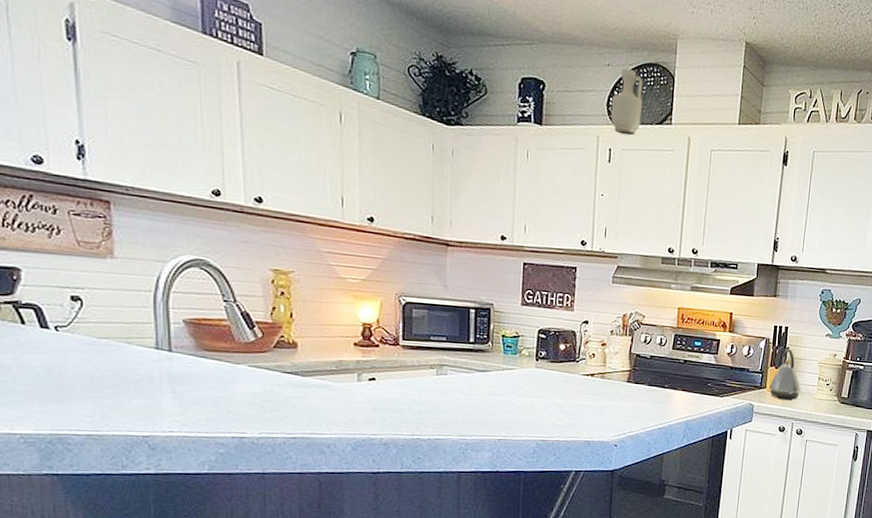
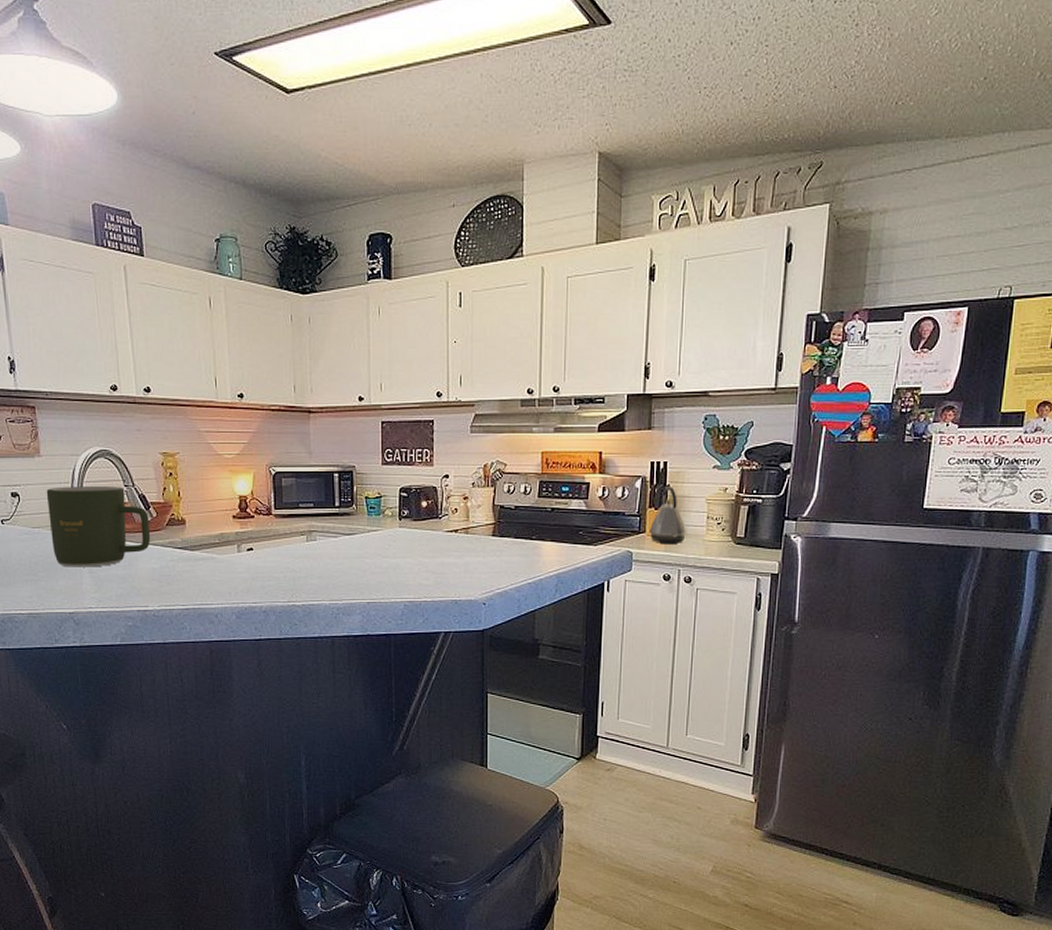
mug: none [119,294,254,387] -> present [46,487,151,567]
ceramic jug: present [611,68,643,136] -> none [459,206,490,276]

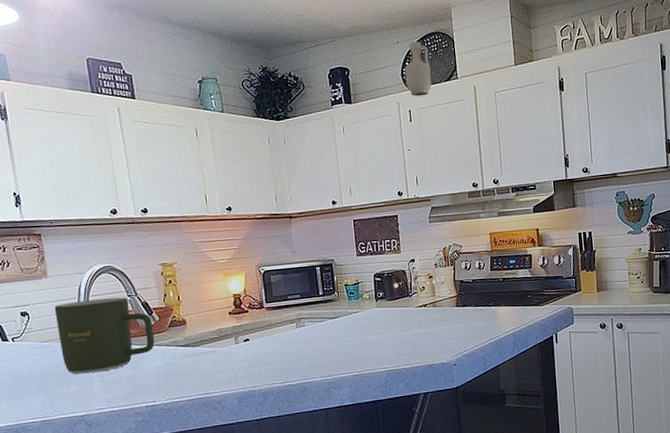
ceramic jug: none [459,206,490,276] -> present [404,41,432,97]
kettle: present [650,485,687,545] -> none [584,250,614,299]

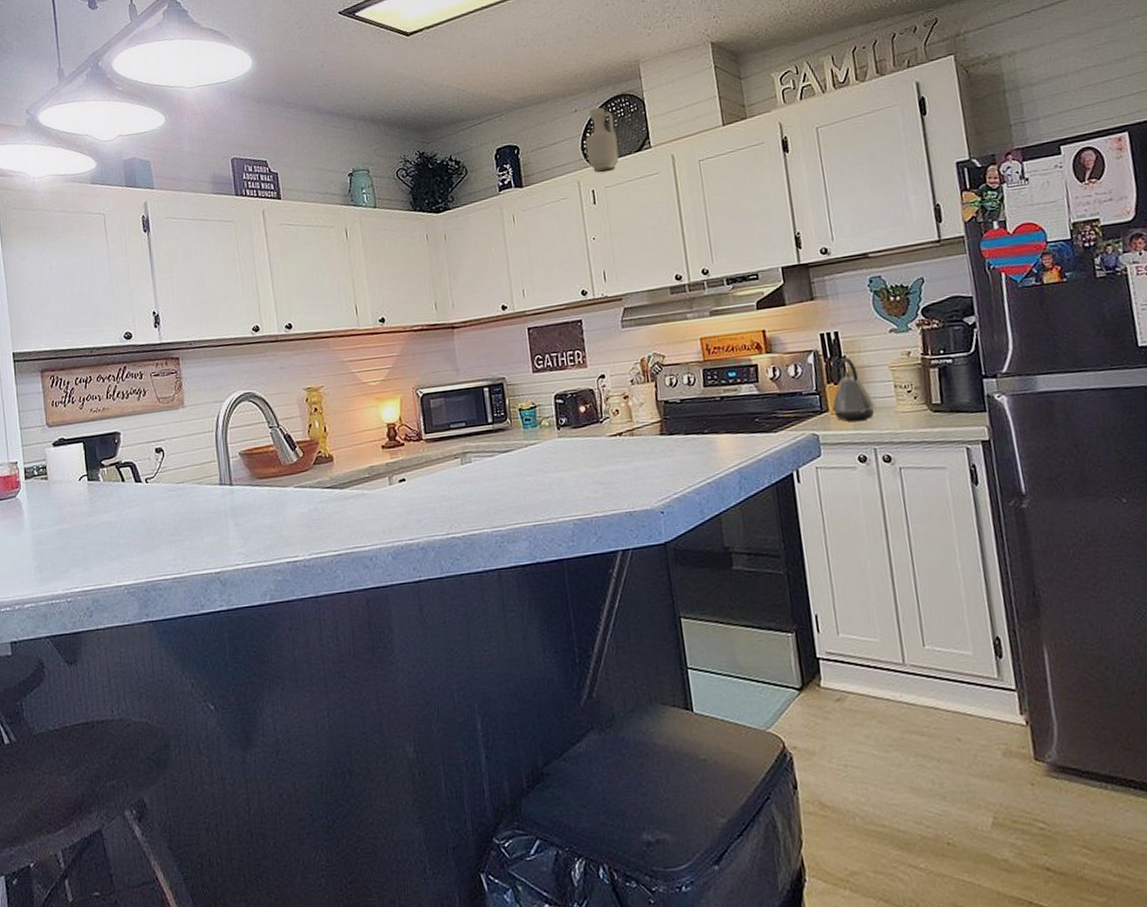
mug: present [54,297,155,374] -> none [190,429,298,522]
kettle: none [584,250,614,299] -> present [833,356,876,422]

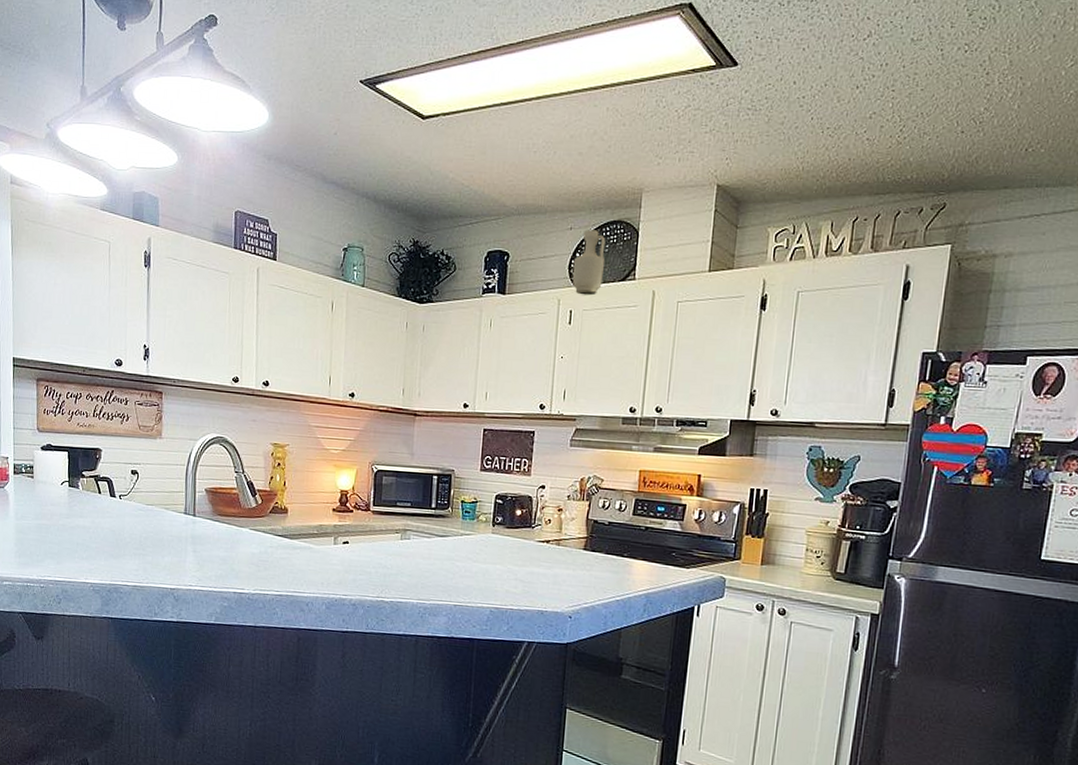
kettle: present [833,356,876,422] -> none [745,514,785,574]

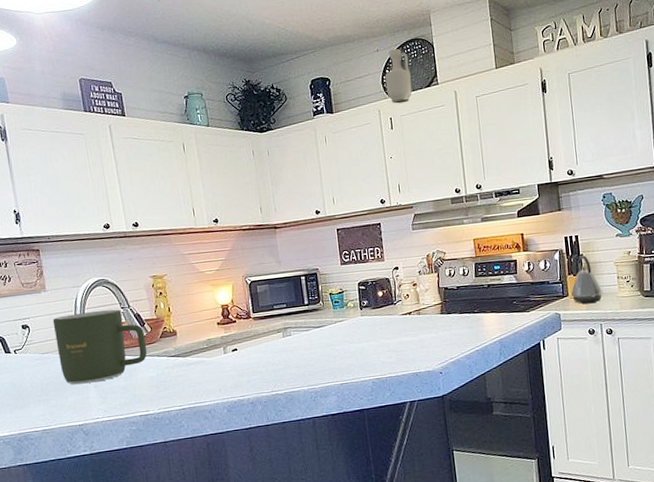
mug: none [162,468,254,547] -> present [52,309,148,385]
kettle: none [745,514,785,574] -> present [572,254,603,304]

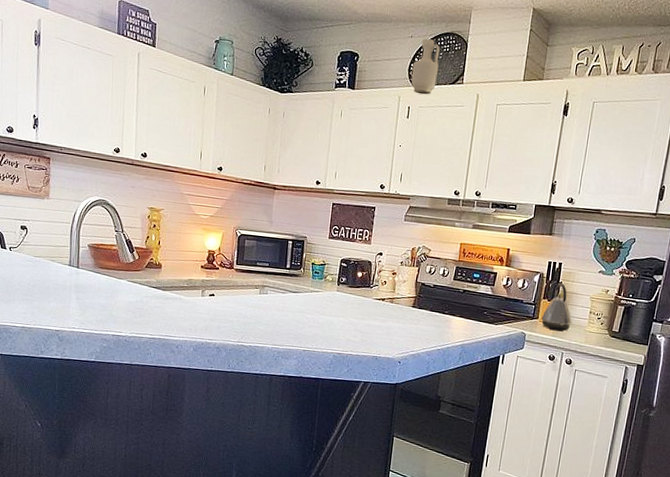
mug: present [52,309,148,385] -> none [49,225,132,295]

